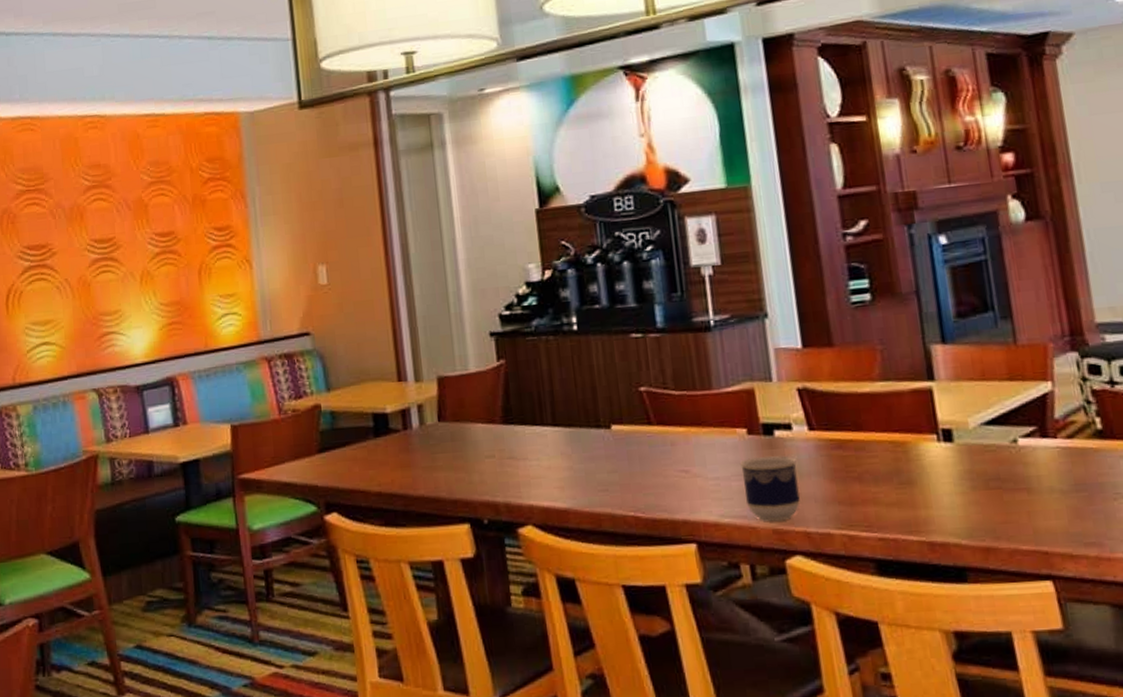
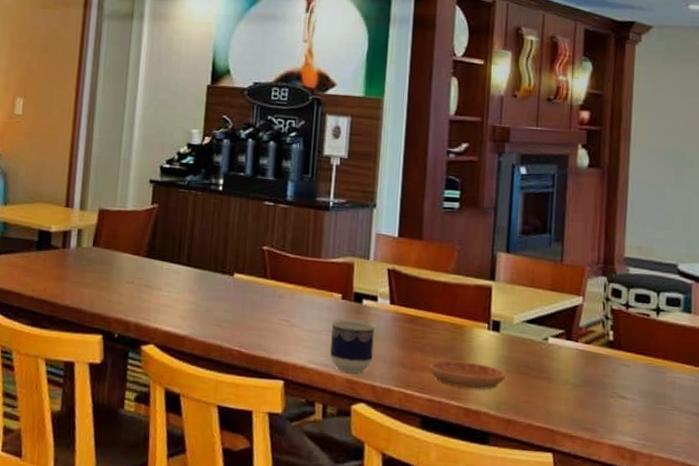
saucer: none [872,485,973,518] -> present [429,360,506,390]

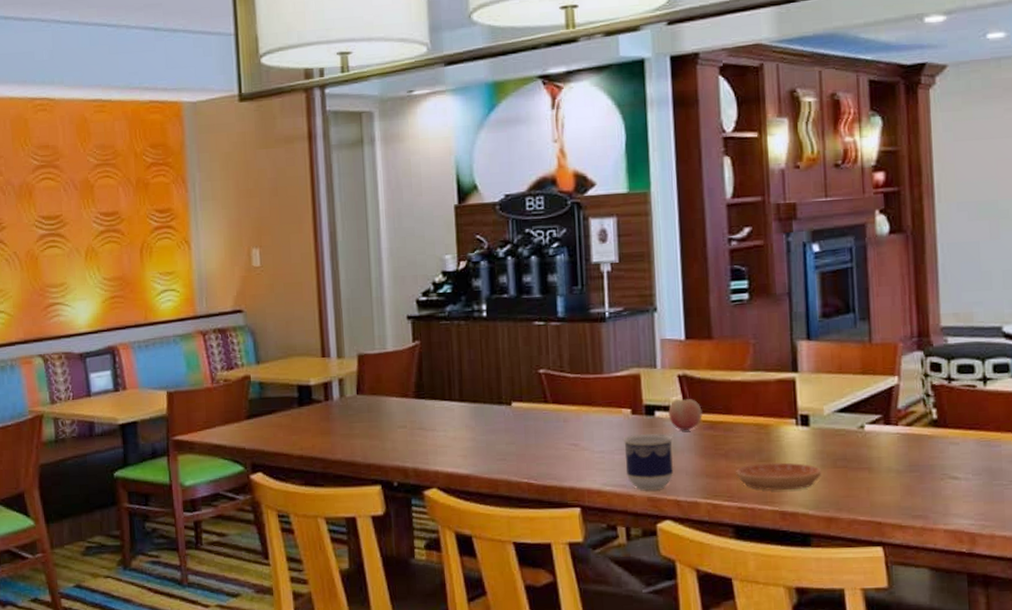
fruit: none [375,291,406,321] -> present [668,399,703,430]

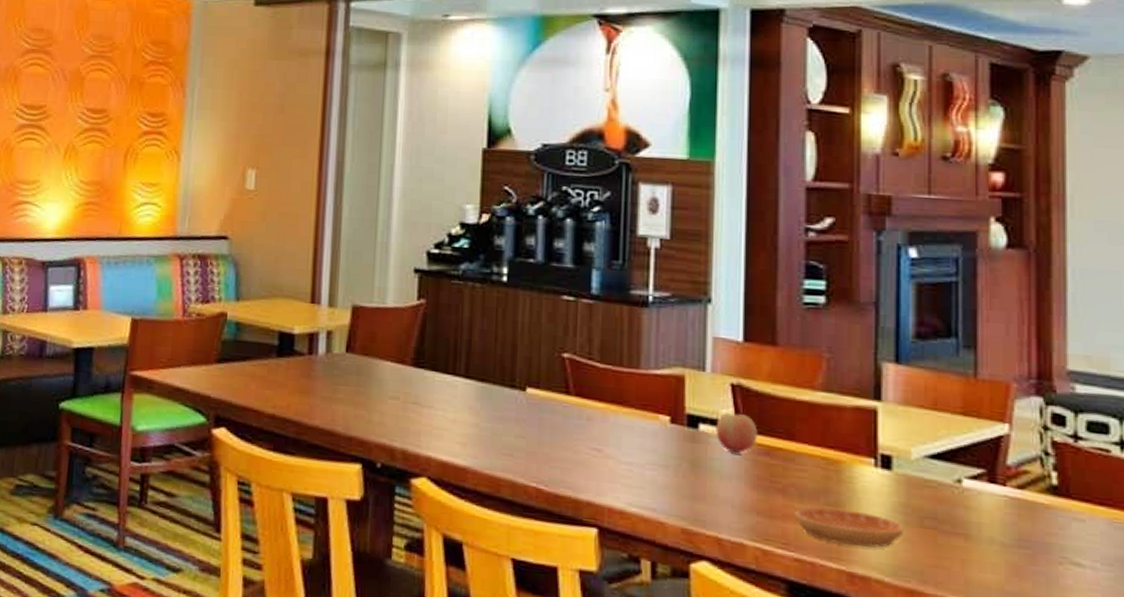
cup: present [622,434,674,490] -> none [656,448,718,521]

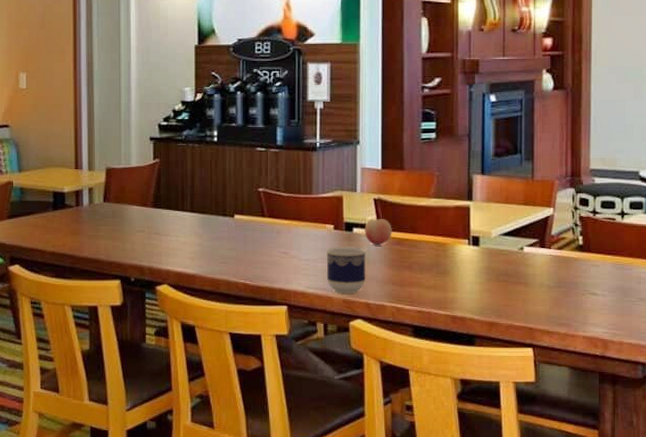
cup: none [656,448,718,521] -> present [325,247,366,293]
saucer: present [794,507,905,548] -> none [417,275,487,299]

